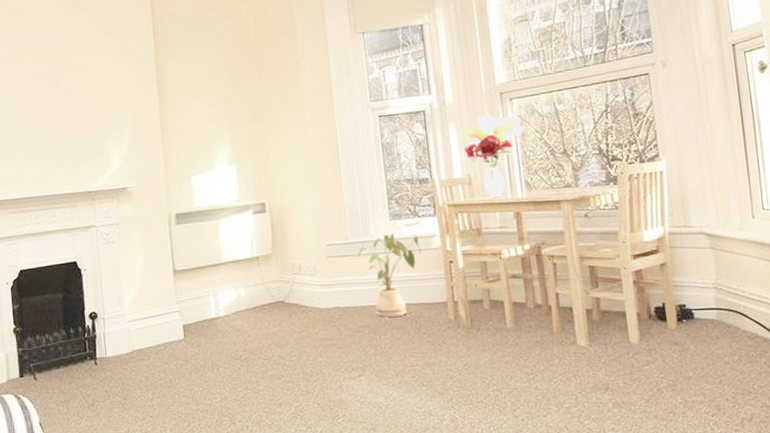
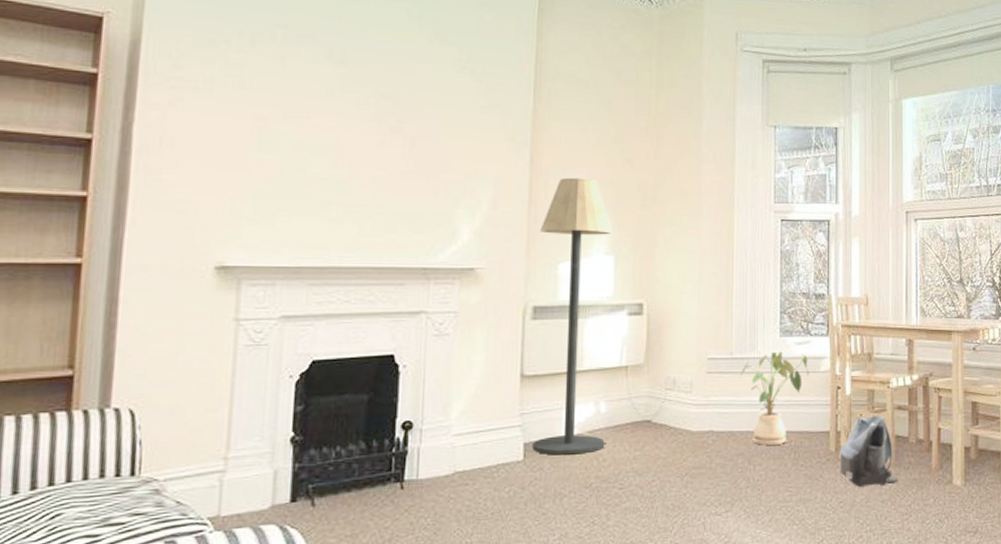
floor lamp: none [173,102,248,334] -> present [532,177,613,455]
flower bouquet: present [458,114,528,198] -> none [860,232,929,322]
backpack: none [458,284,521,350] -> present [838,414,899,487]

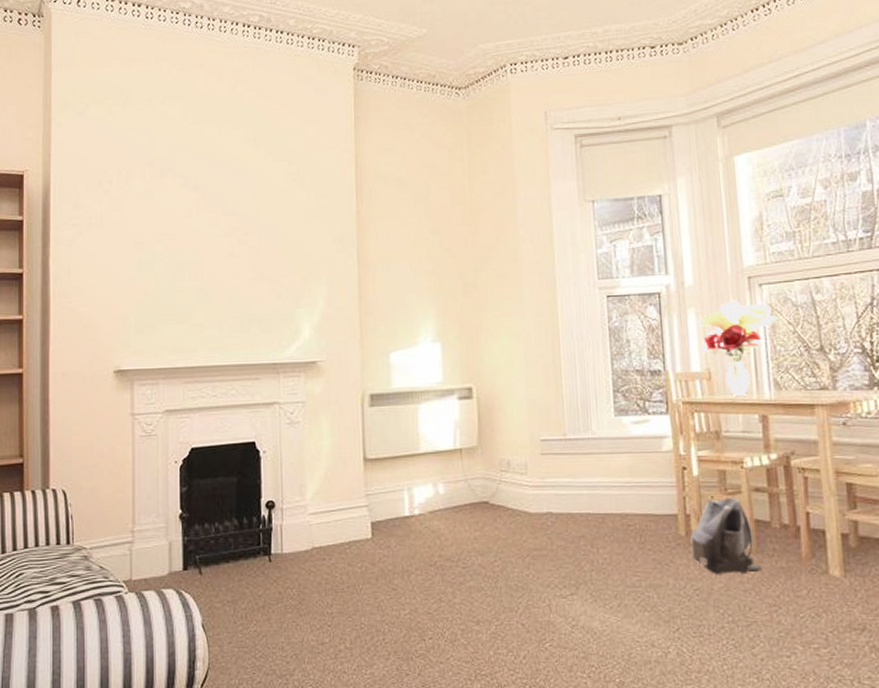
floor lamp: present [532,177,613,455] -> none [371,270,446,534]
house plant: present [740,351,809,445] -> none [575,431,650,528]
flower bouquet: none [860,232,929,322] -> present [697,300,780,397]

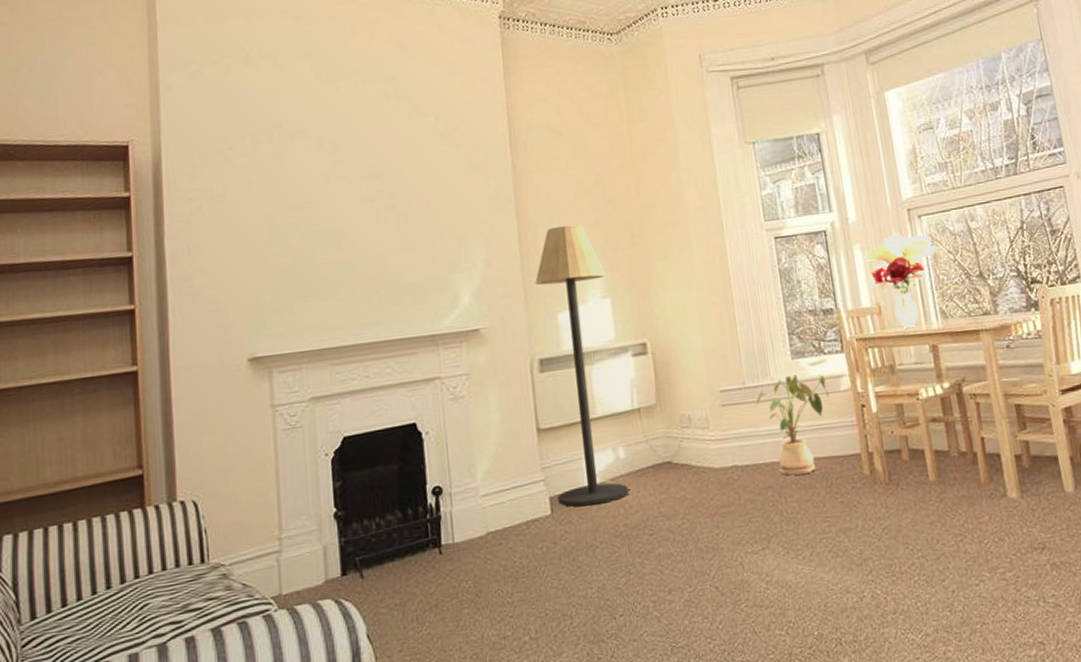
floor lamp: none [371,270,446,534] -> present [535,224,629,507]
house plant: none [575,431,650,528] -> present [756,373,829,475]
backpack: present [689,497,763,574] -> none [874,429,946,510]

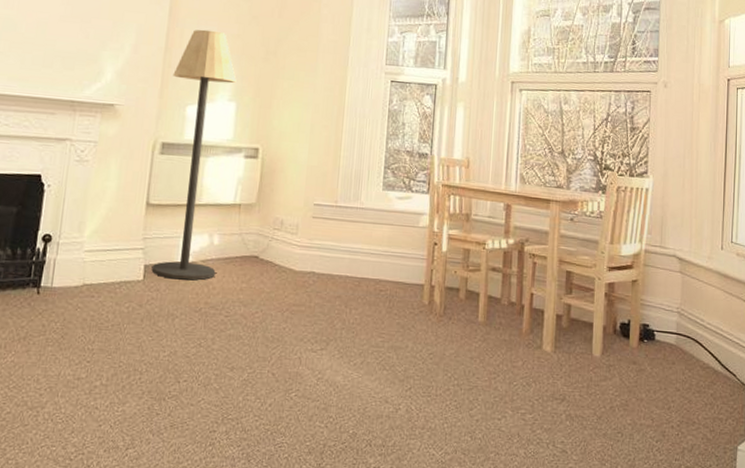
house plant: present [756,373,829,475] -> none [343,203,408,292]
flower bouquet: present [864,233,940,330] -> none [464,100,532,186]

